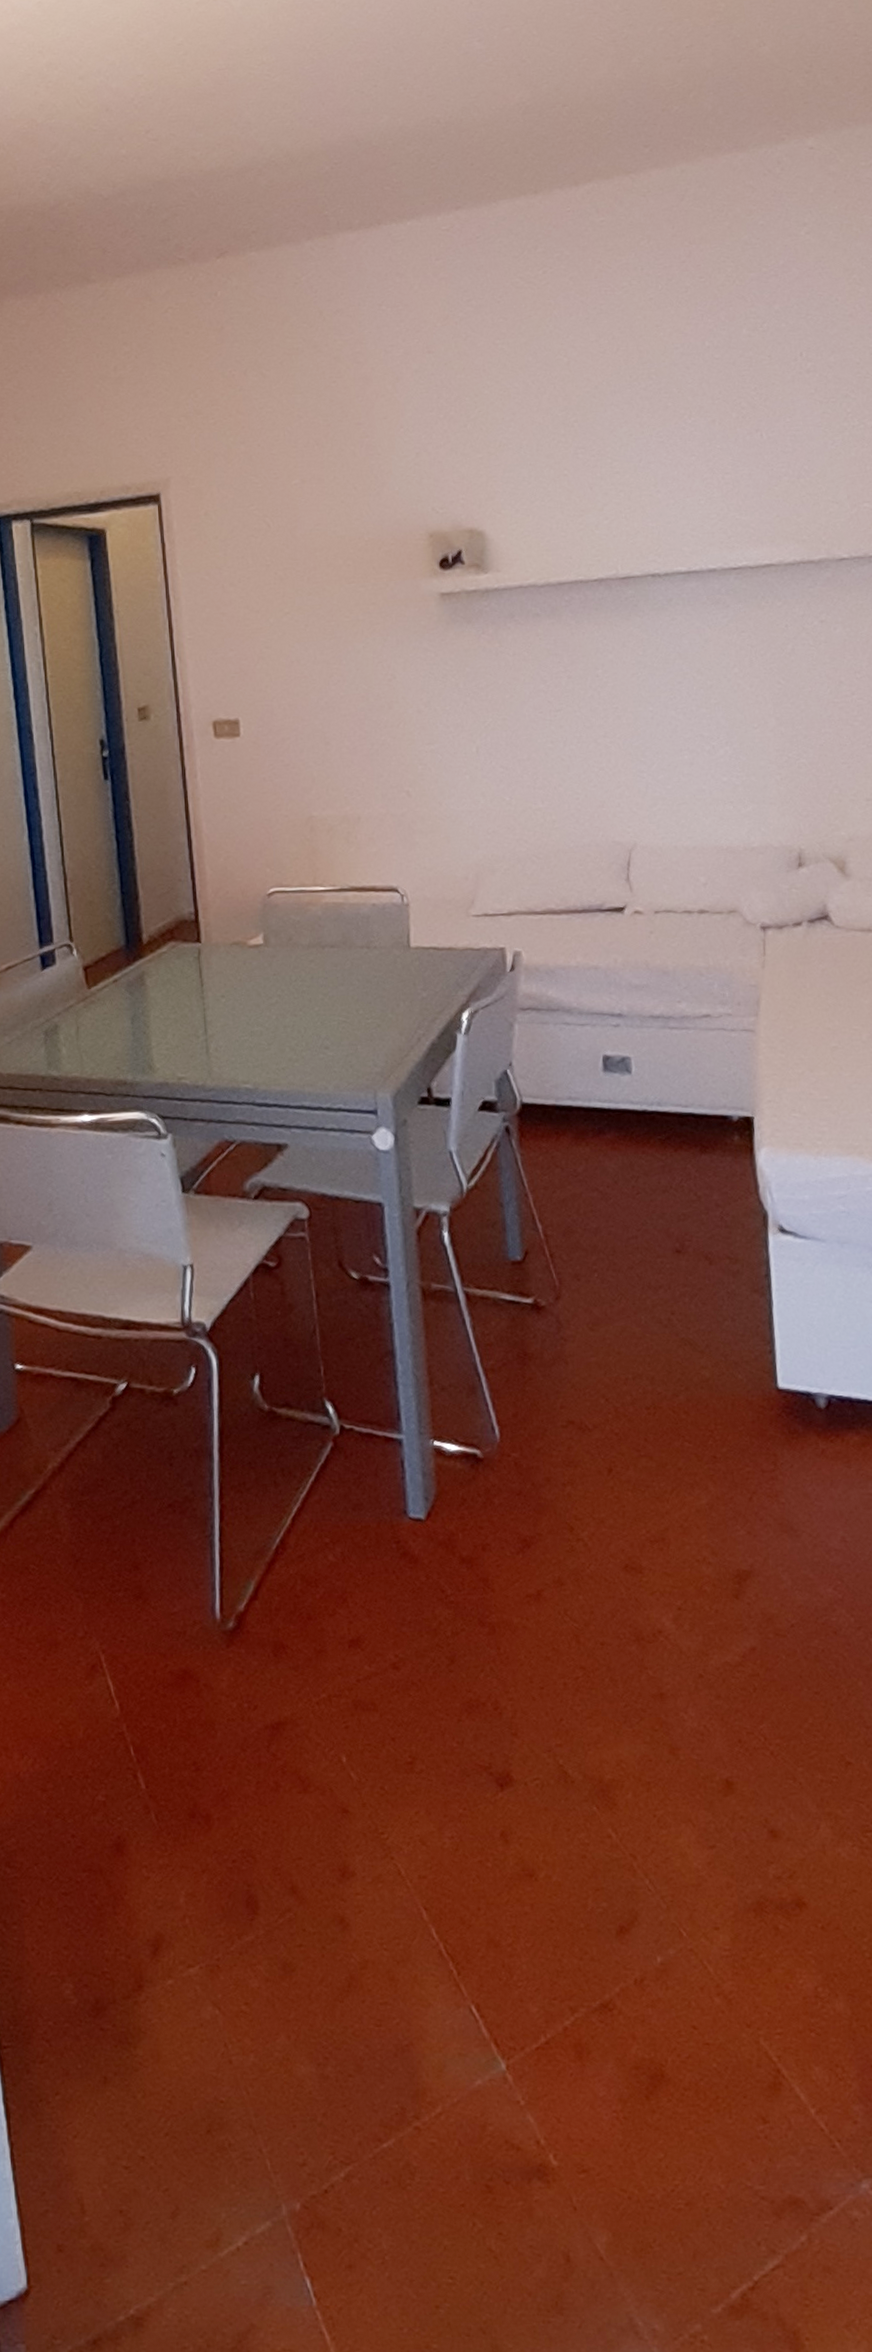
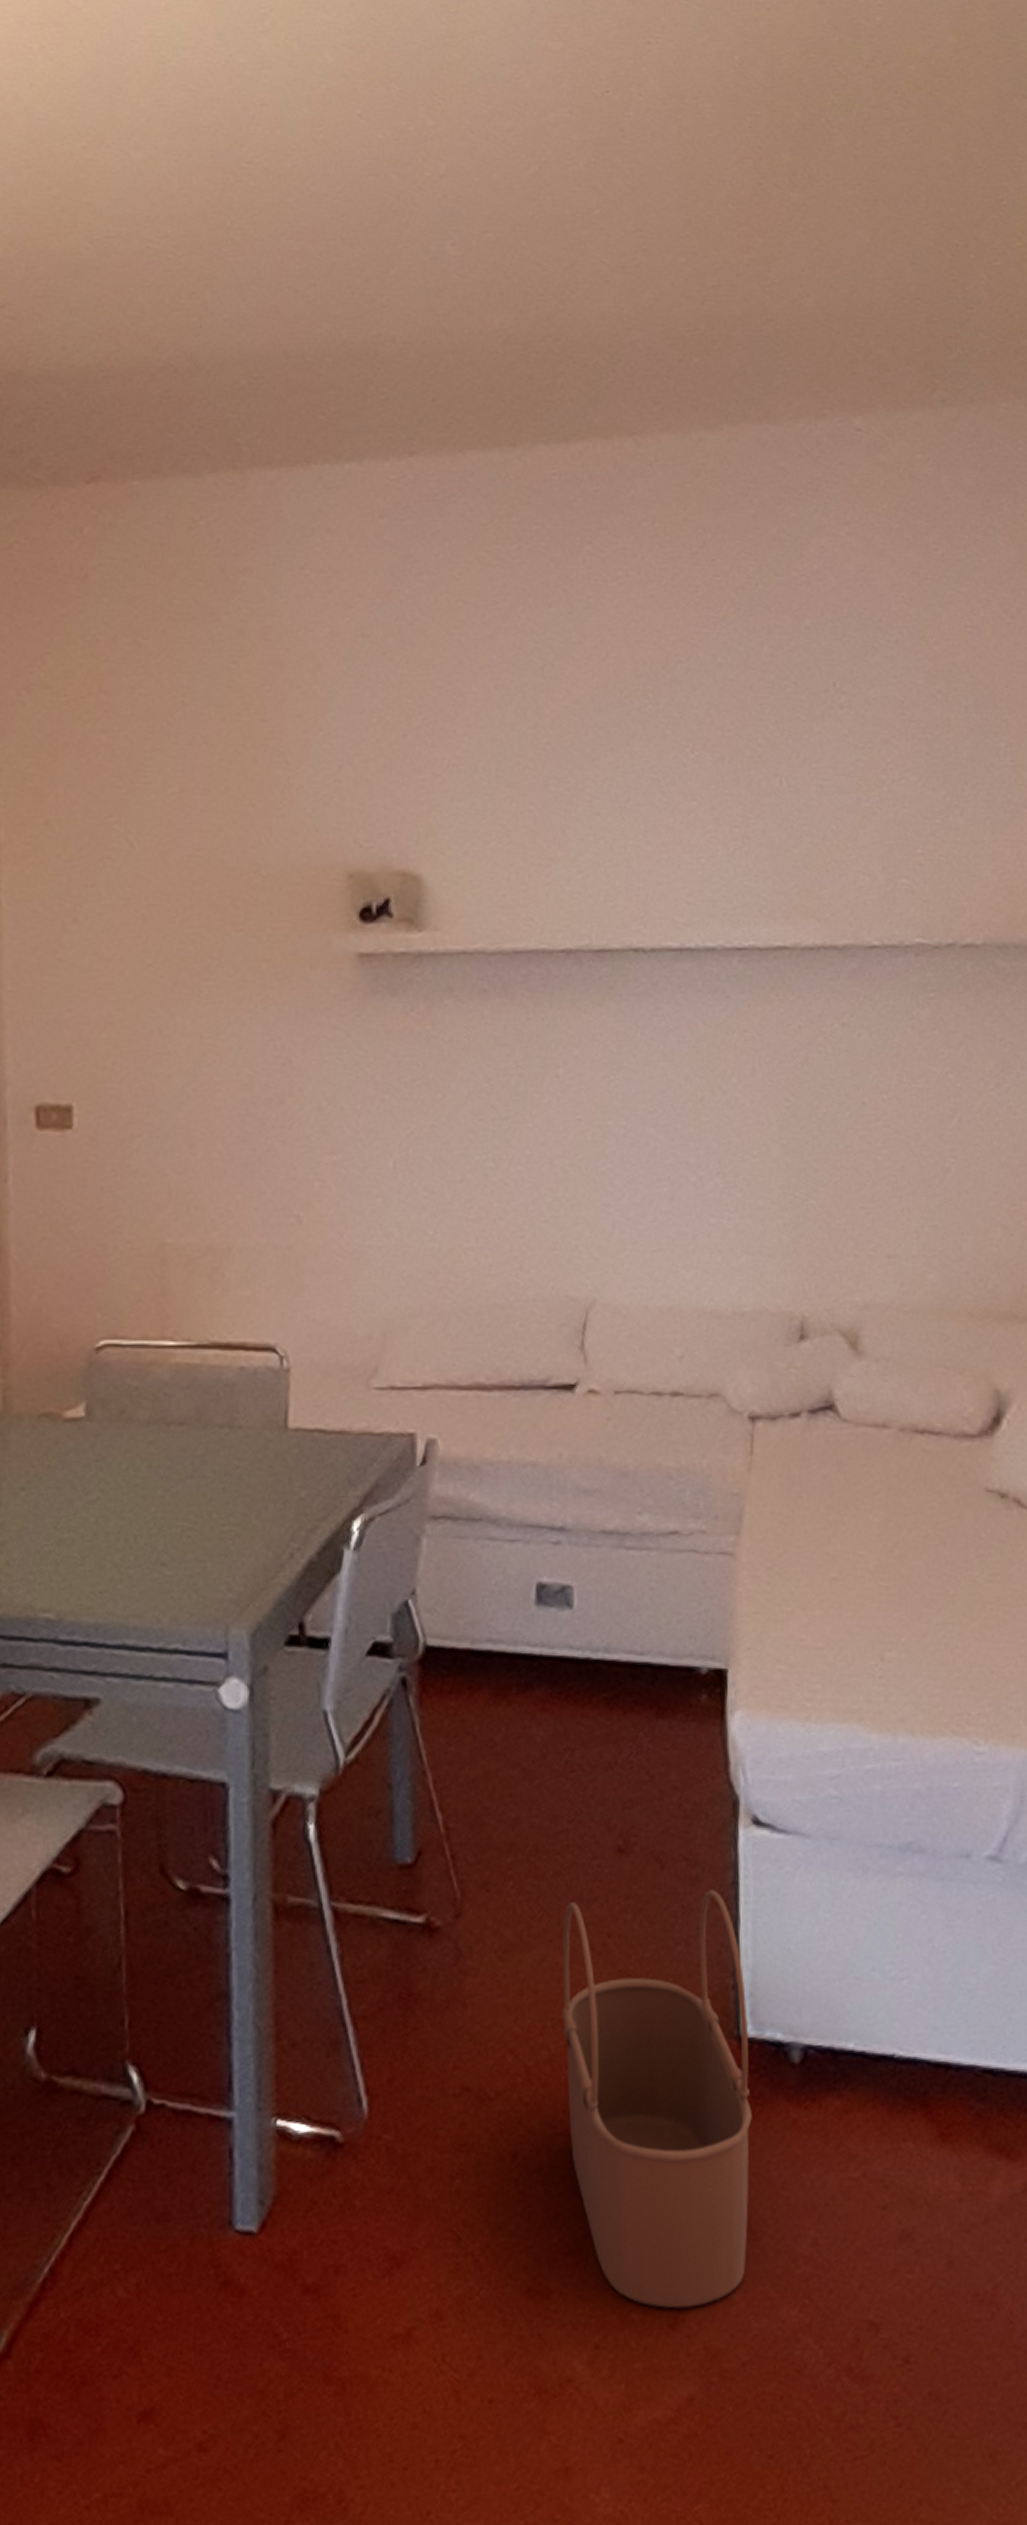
wicker basket: none [637,1280,791,1584] -> present [561,1889,752,2309]

